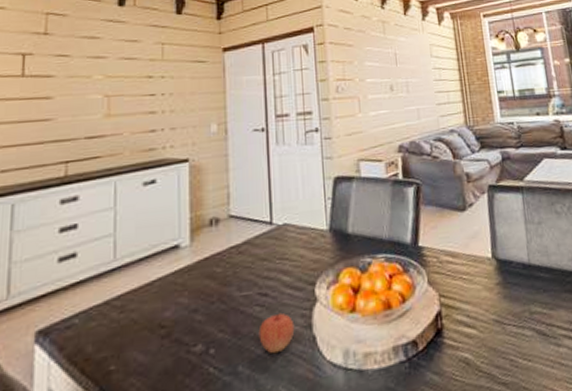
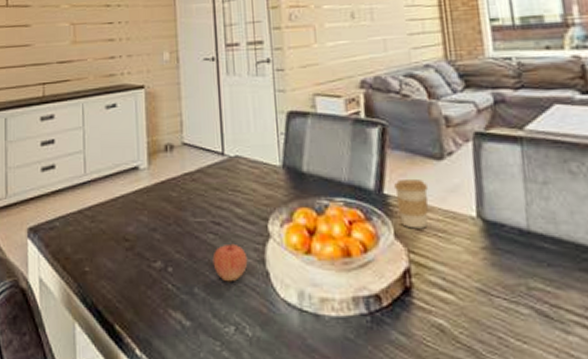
coffee cup: none [427,230,455,275] -> present [394,178,429,229]

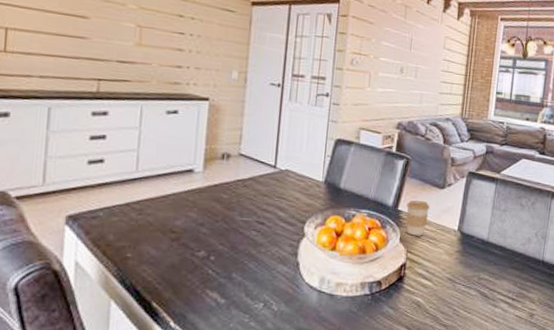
apple: present [212,243,248,282] -> none [252,239,283,270]

